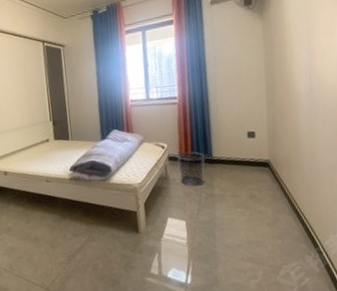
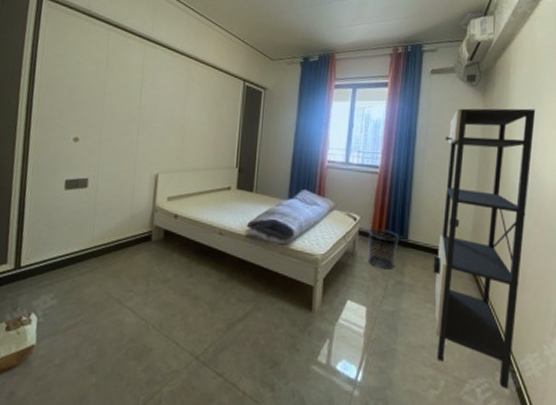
shelving unit: none [232,20,318,268] -> present [433,108,536,389]

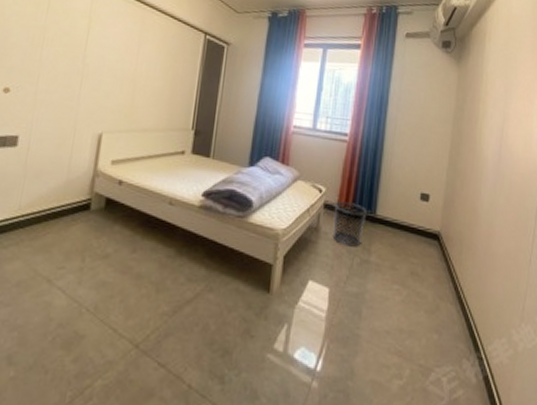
shelving unit: present [433,108,536,389] -> none [401,75,510,378]

